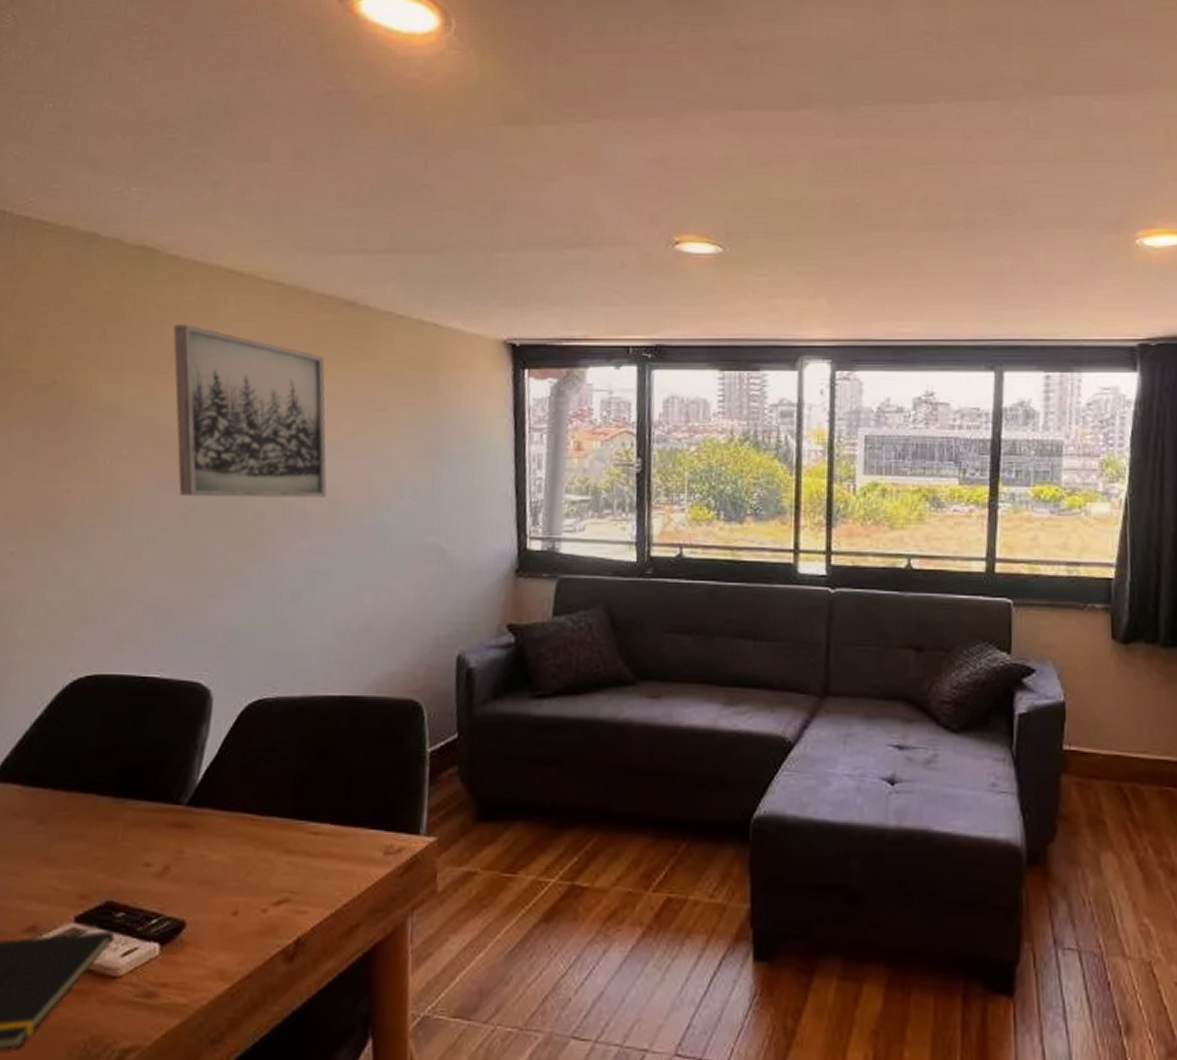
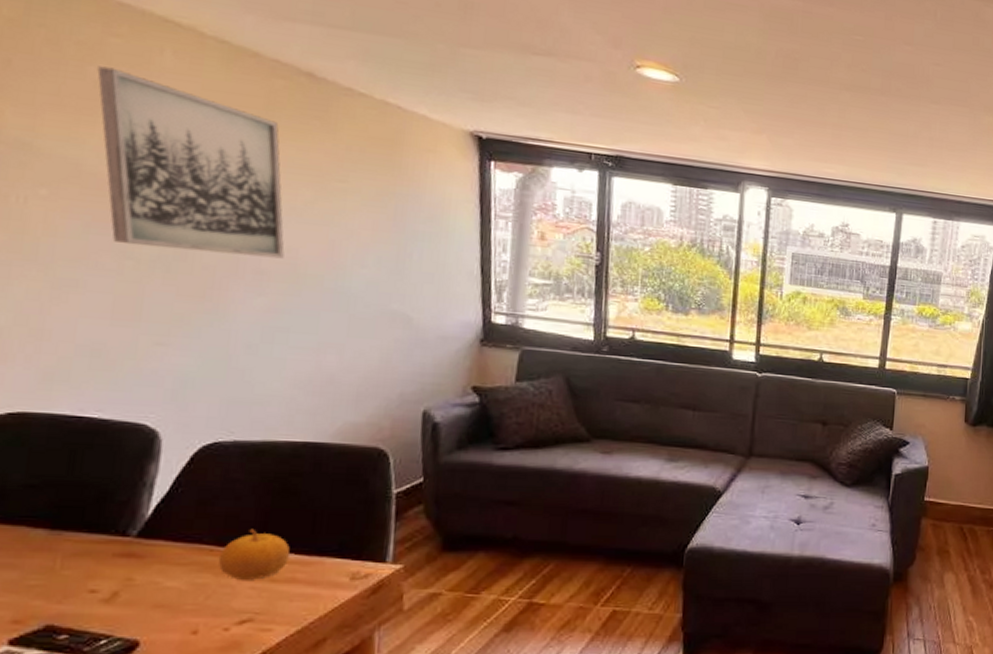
fruit: none [259,795,326,854] -> present [218,528,290,580]

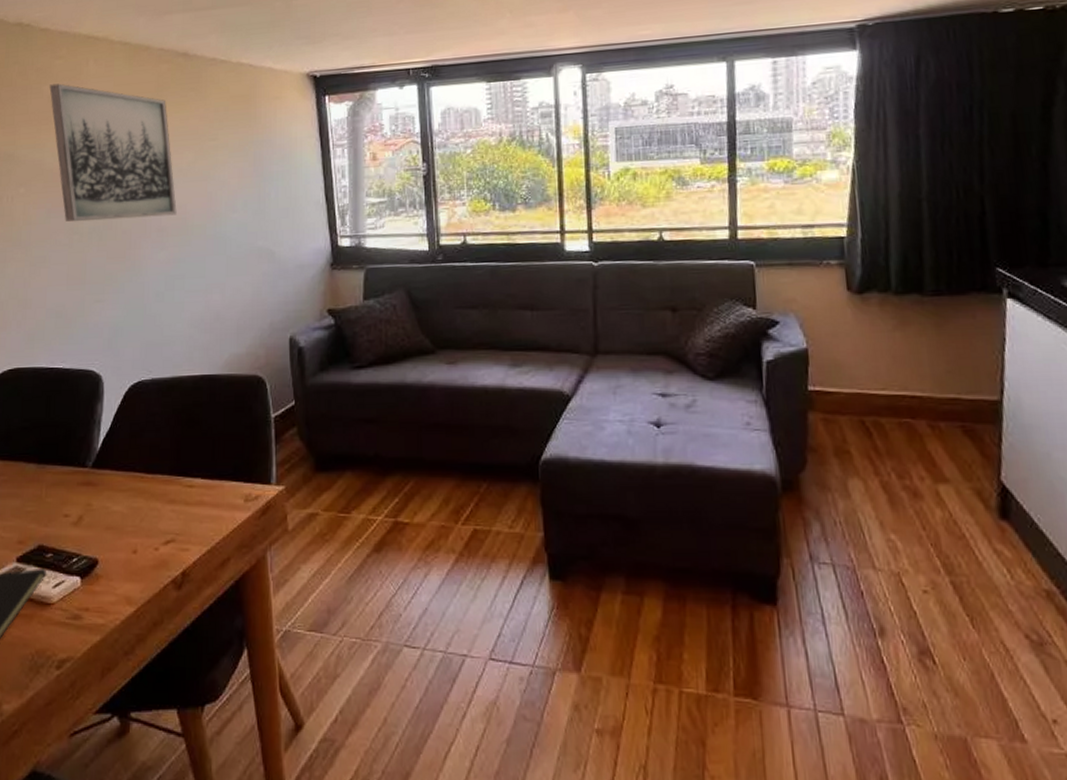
fruit: present [218,528,290,580] -> none [147,456,197,503]

